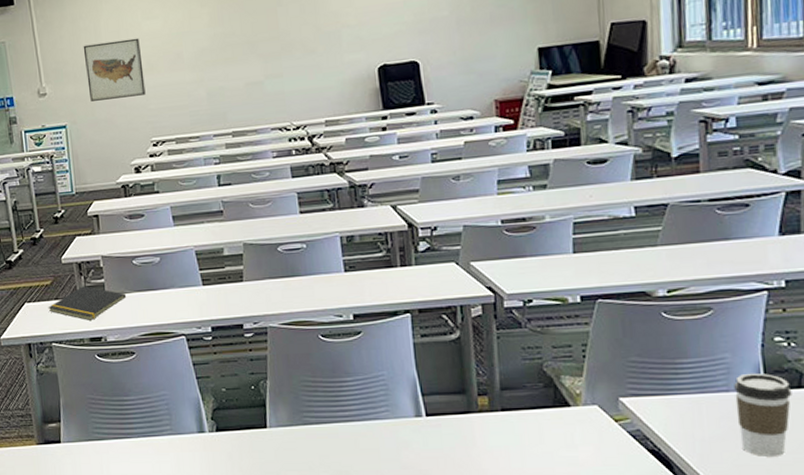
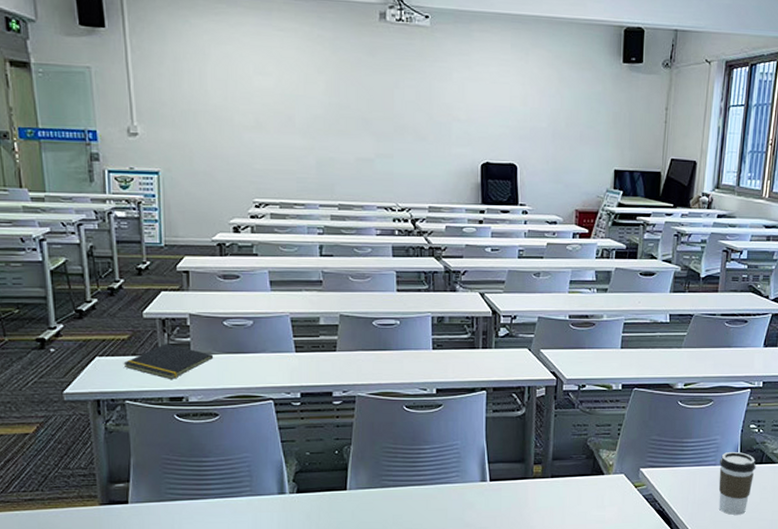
wall art: present [83,38,146,101] -> none [185,88,252,153]

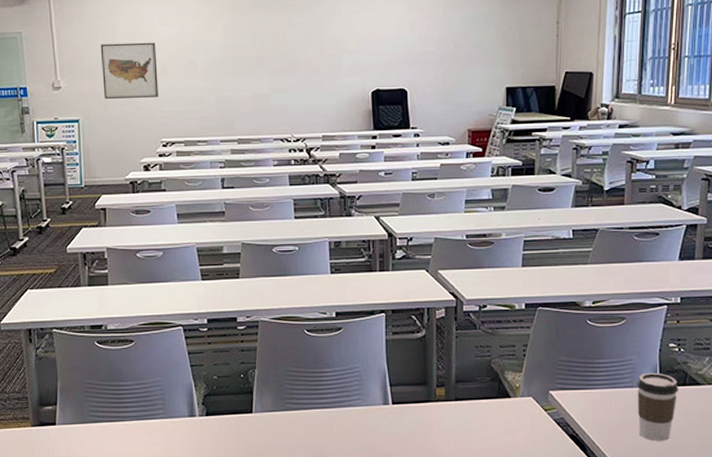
notepad: present [123,344,214,379] -> none [50,276,129,309]
wall art: none [185,88,252,153] -> present [100,42,159,99]

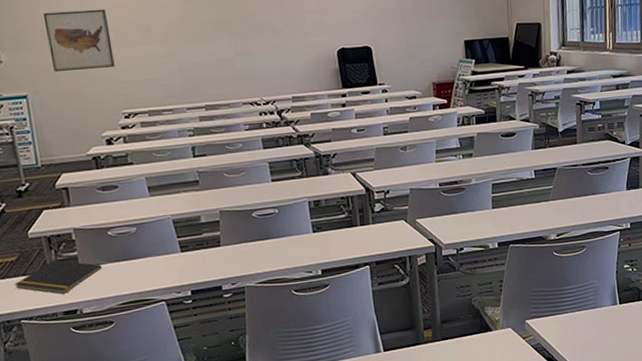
notepad: none [50,276,129,309] -> present [14,260,103,294]
coffee cup: present [637,372,679,441] -> none [600,292,635,353]

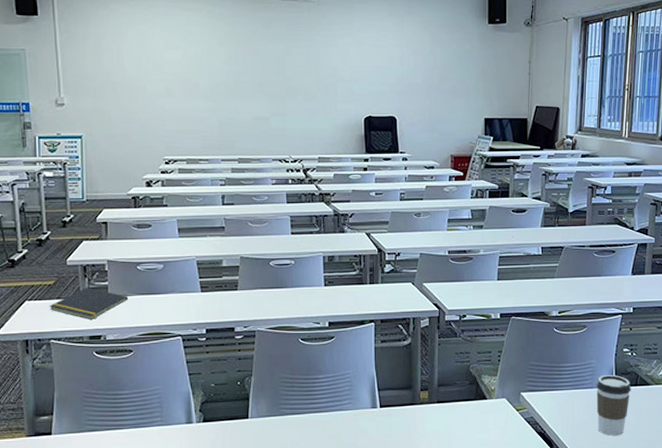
wall art: present [43,9,115,71] -> none [105,64,162,117]
coffee cup: none [600,292,635,353] -> present [596,374,631,436]

